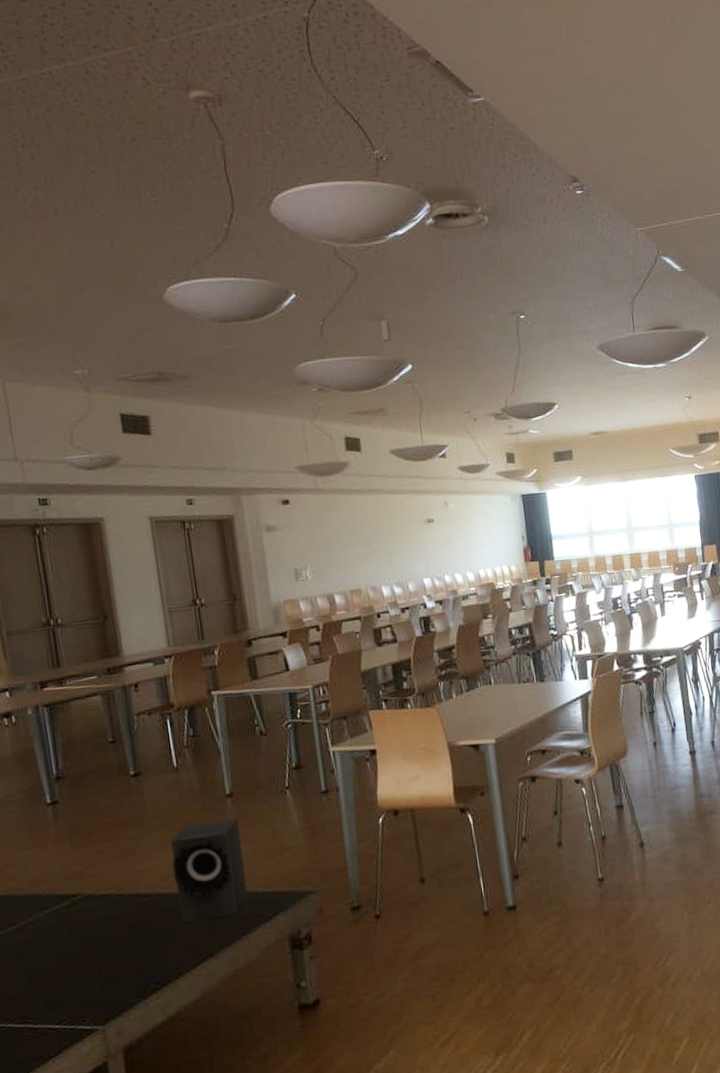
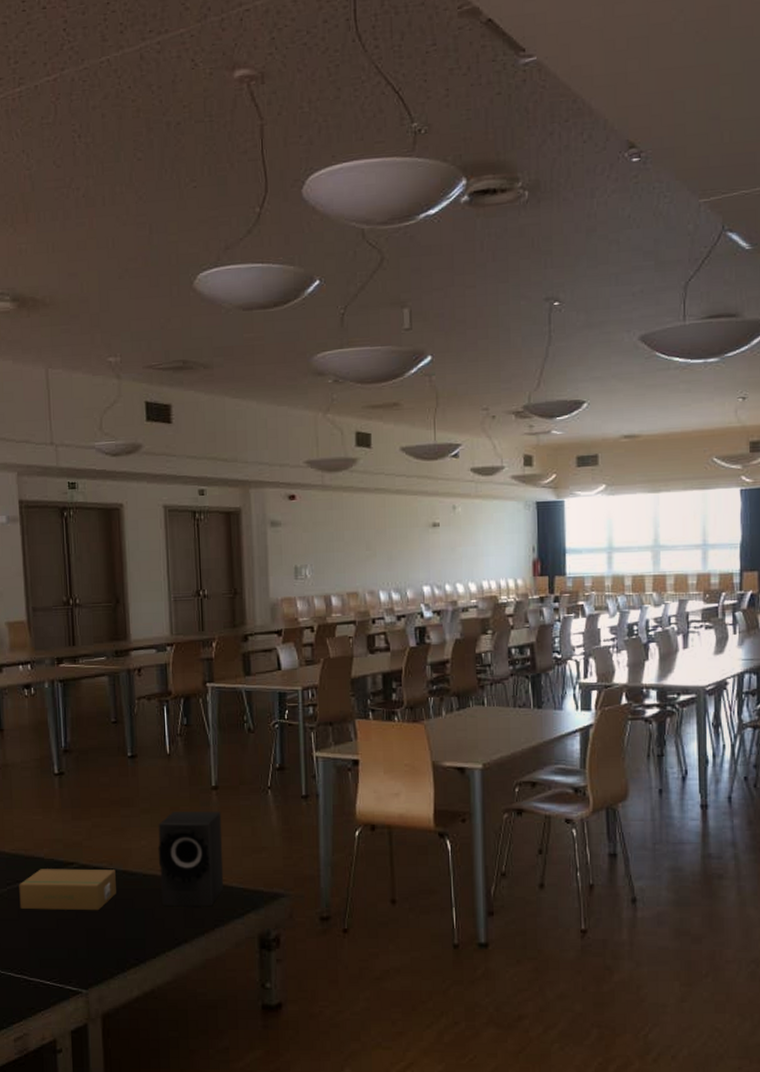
box: none [13,894,129,953] -> present [19,868,116,911]

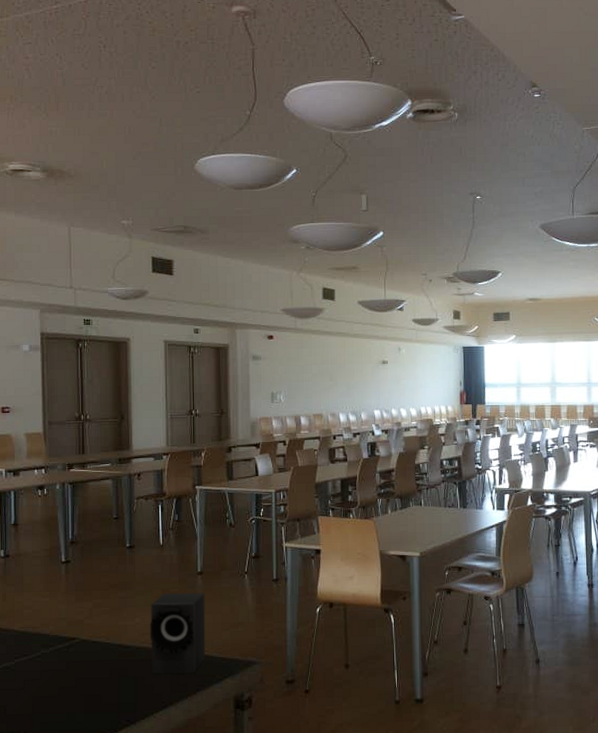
box: present [19,868,116,911] -> none [26,643,112,680]

